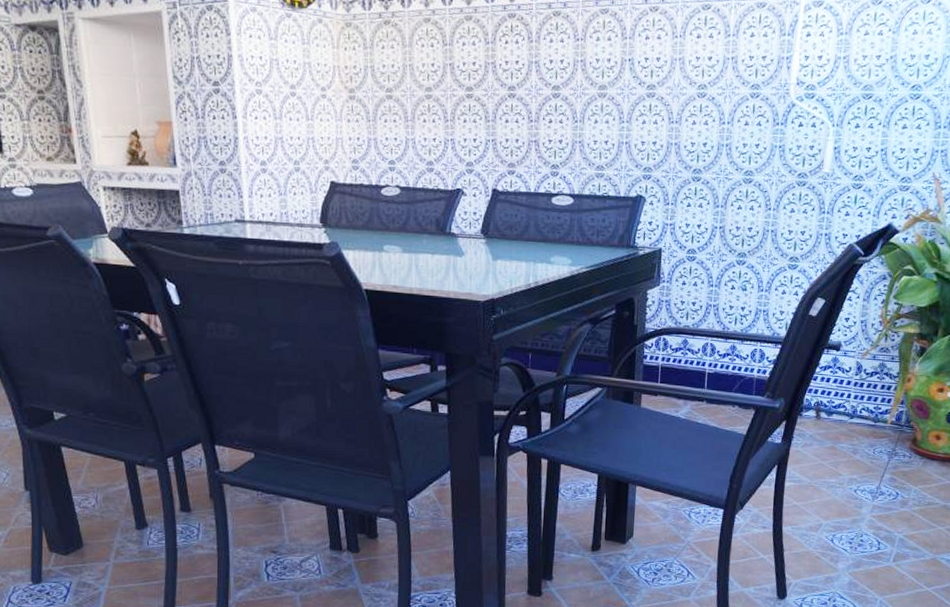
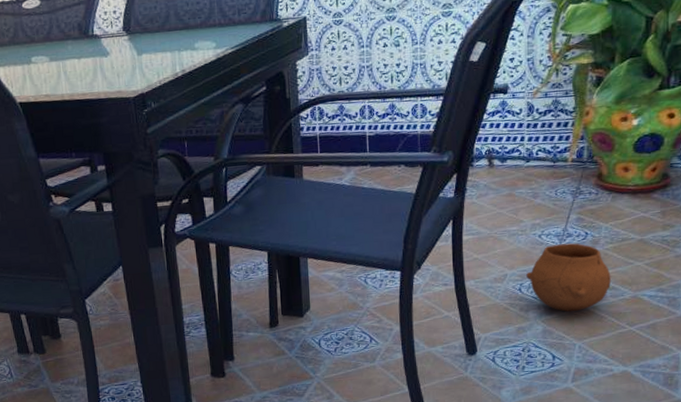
planter pot: none [839,501,915,567] -> present [526,243,611,312]

